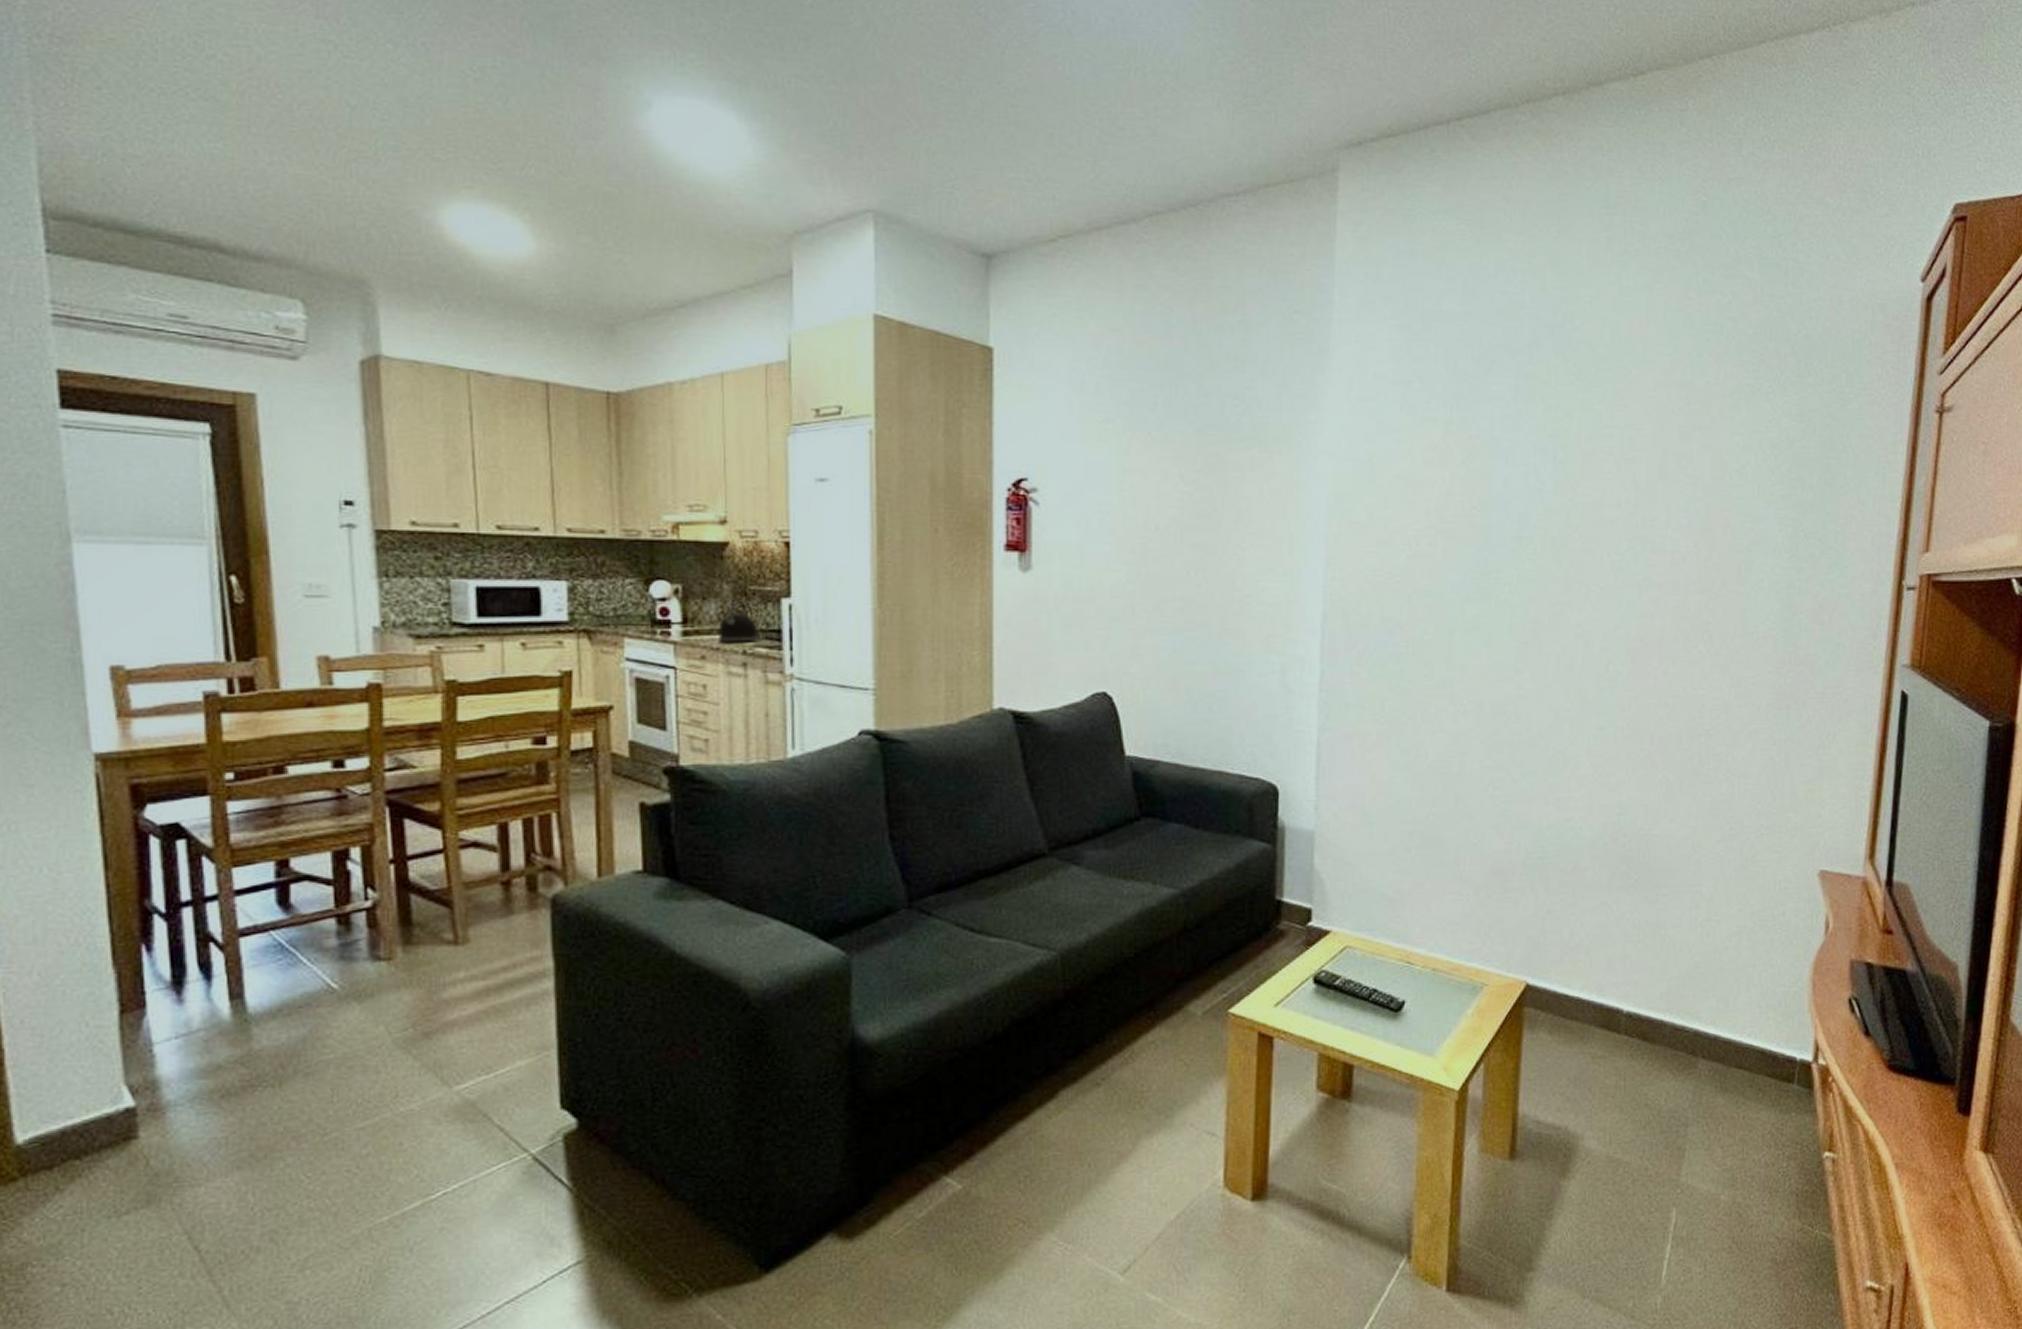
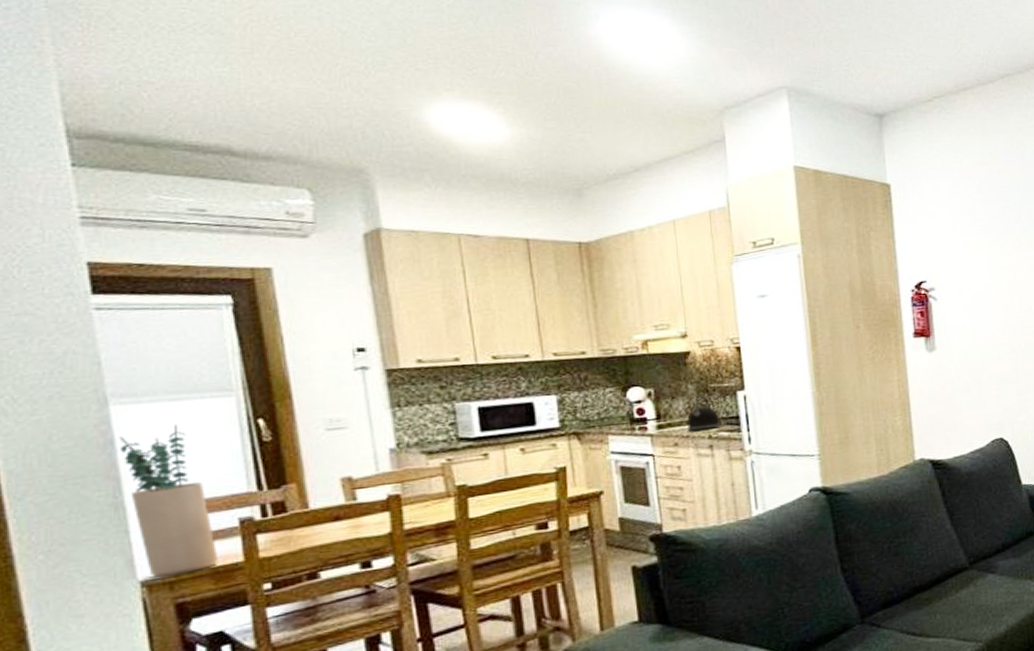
vase: none [80,573,179,751] -> present [119,425,219,577]

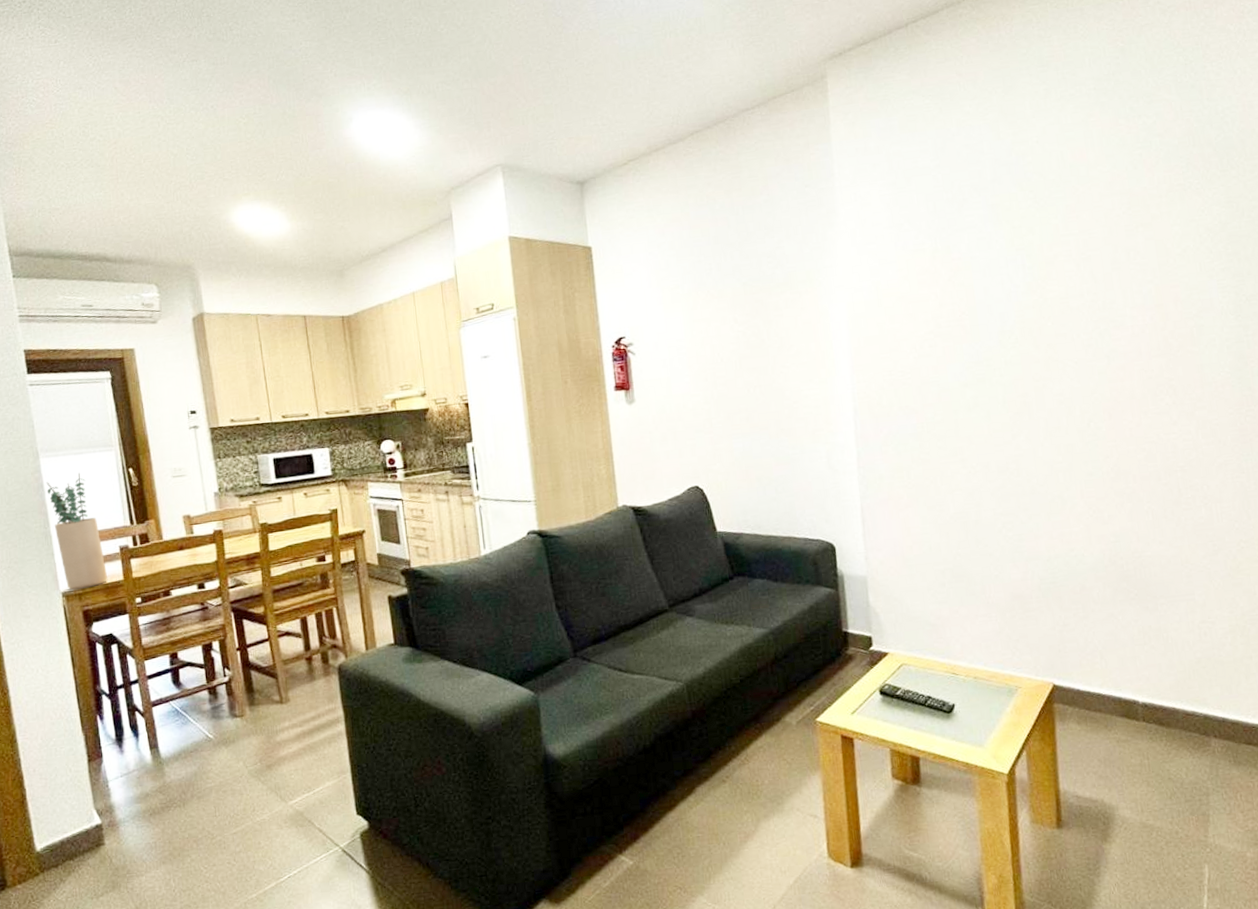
kettle: present [687,396,721,432] -> none [427,448,454,480]

